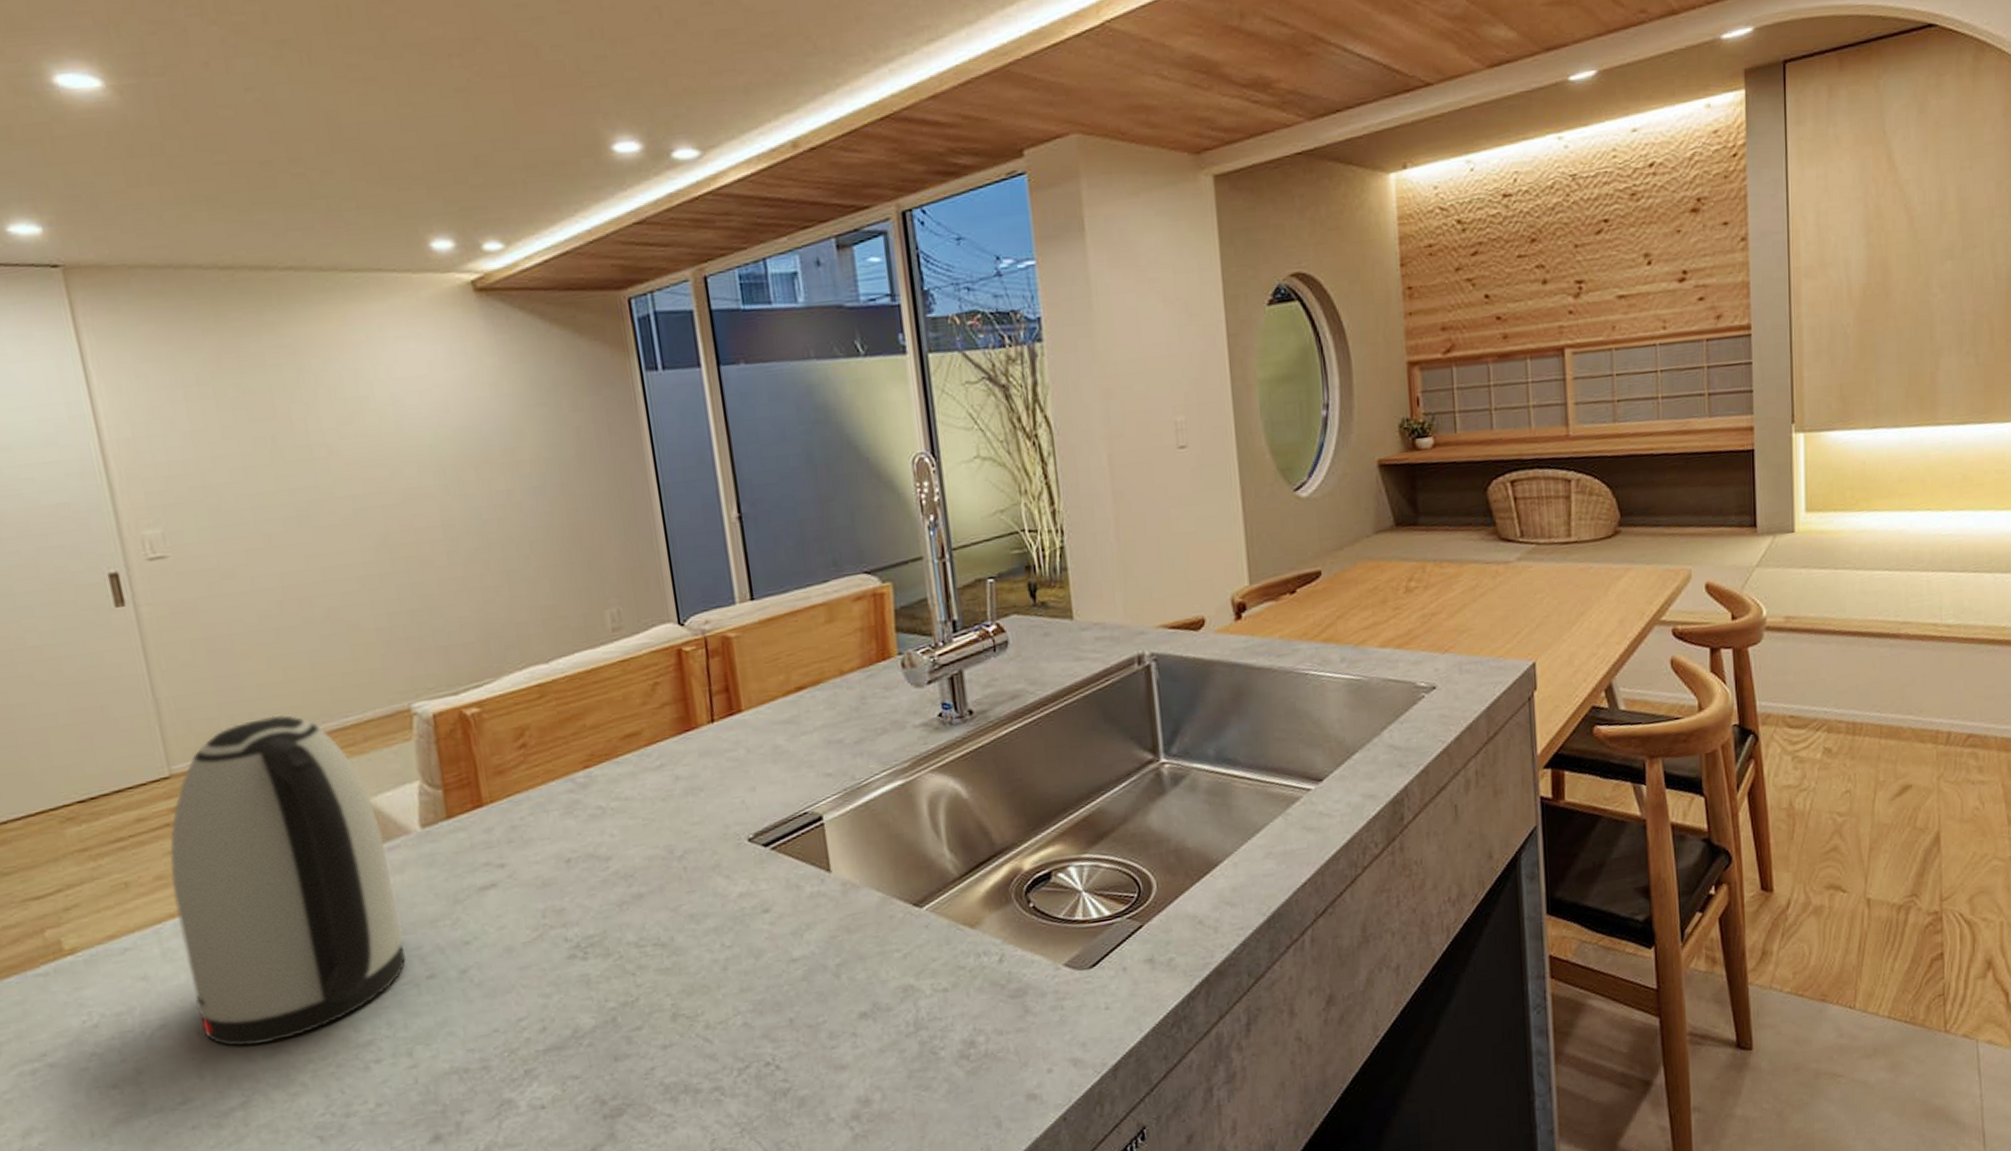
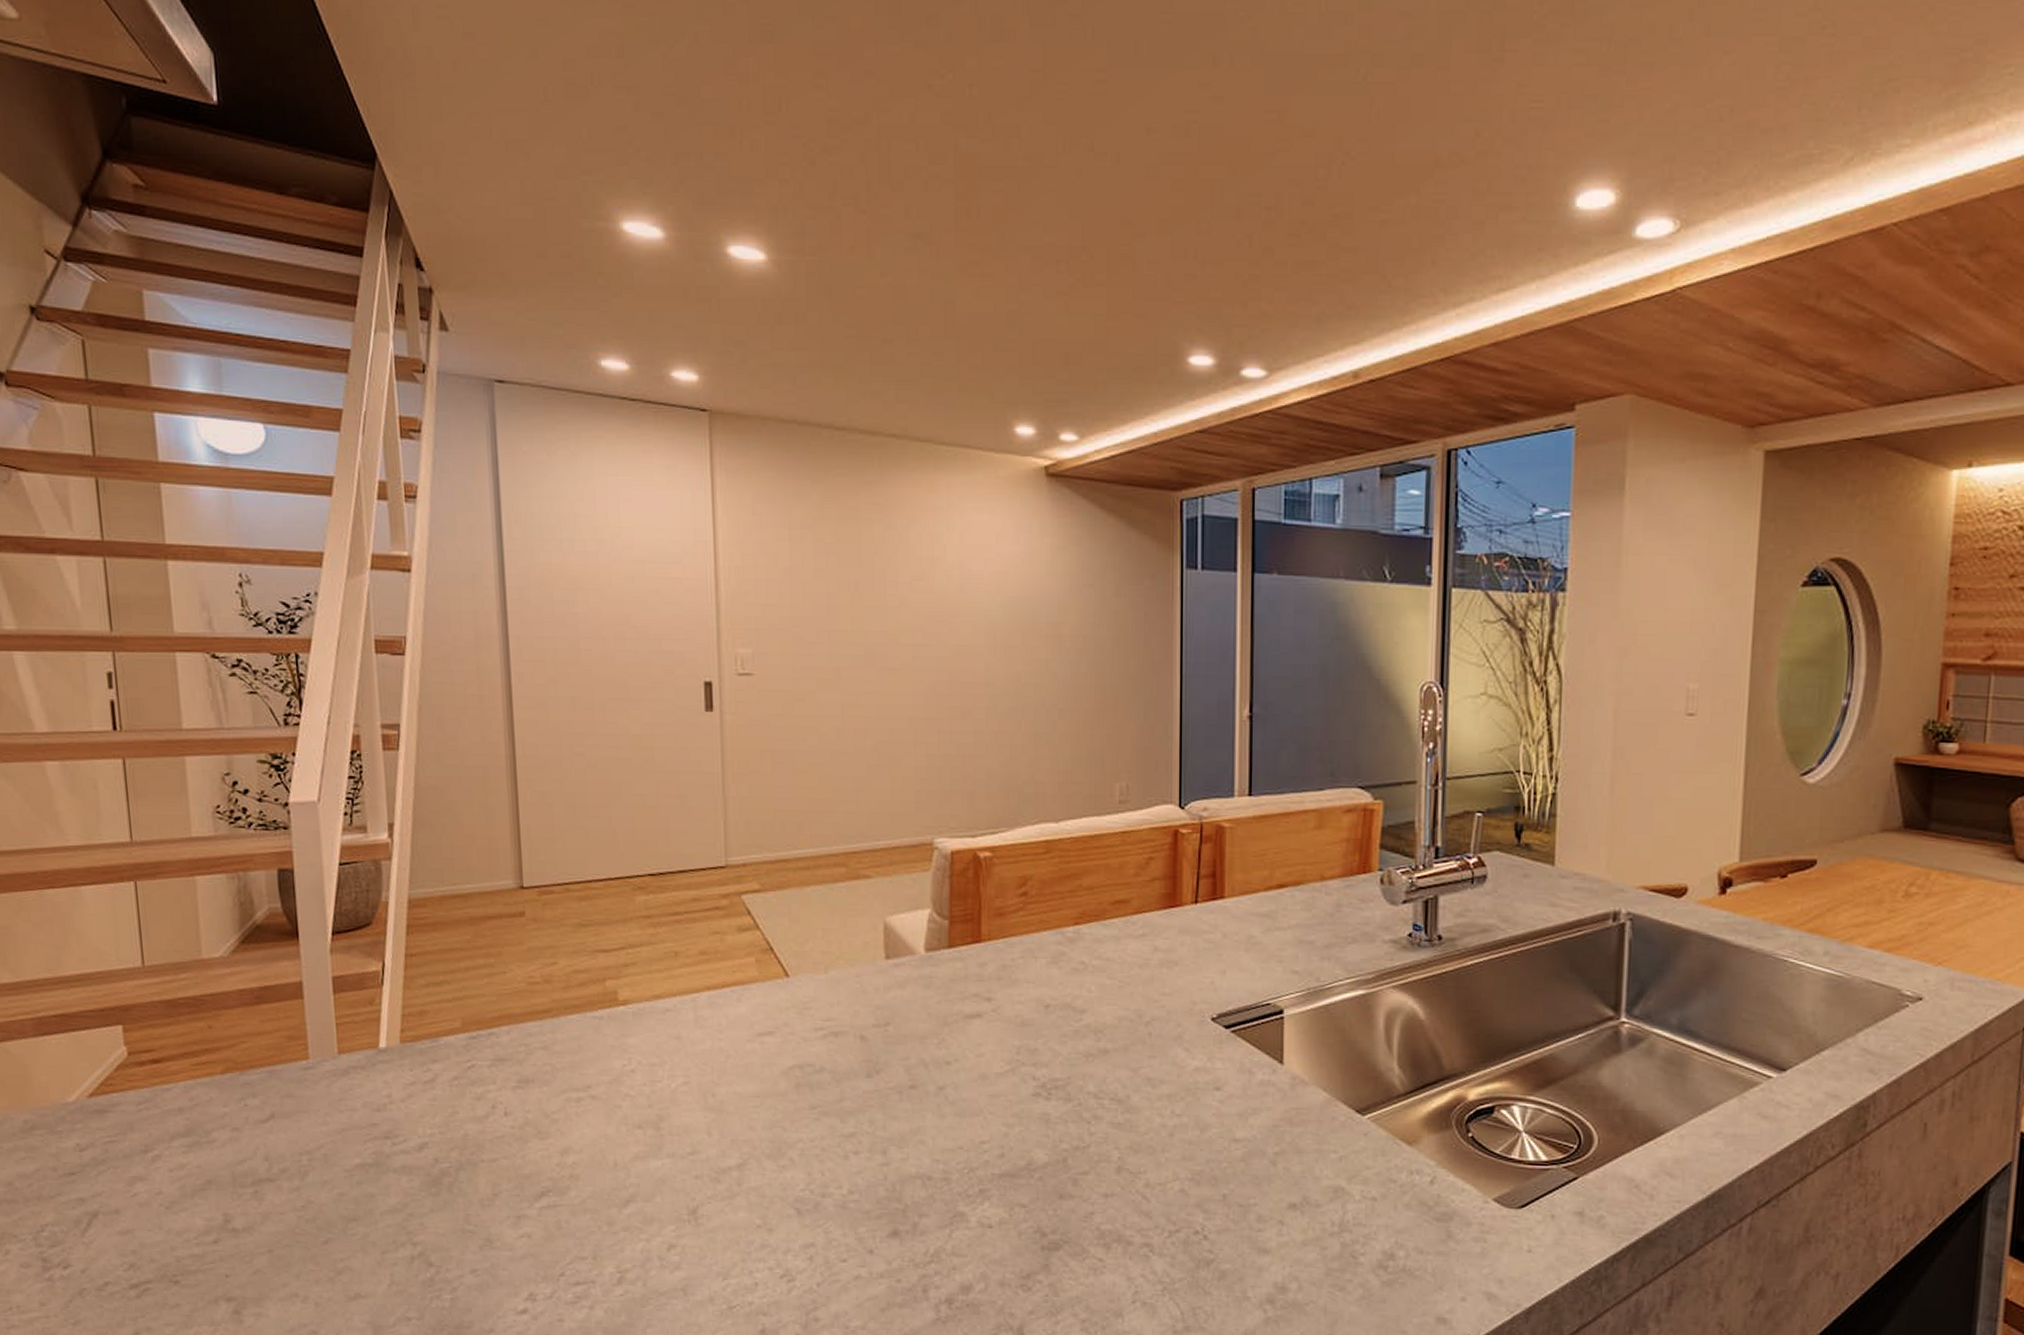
kettle: present [169,715,406,1047] -> none [712,828,894,1117]

